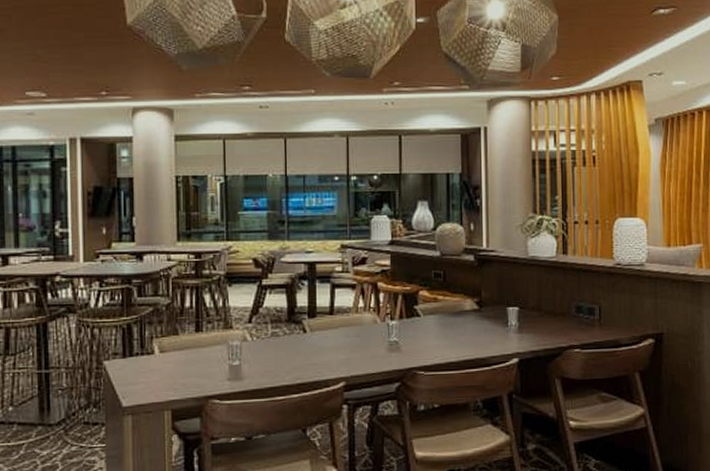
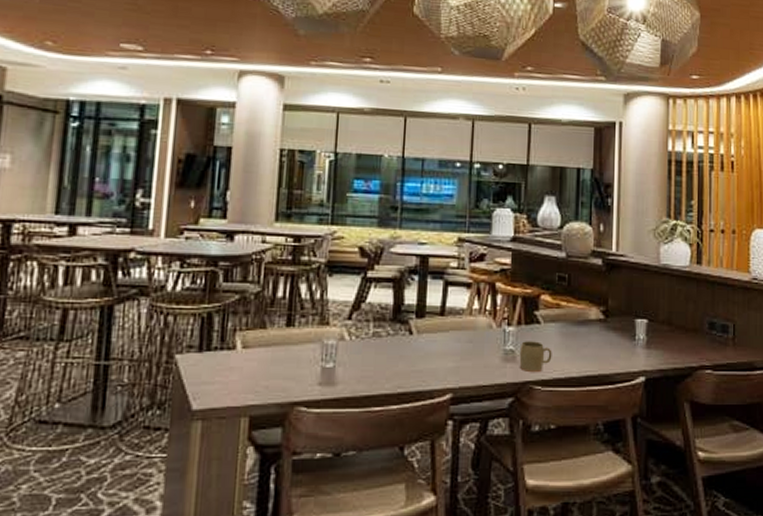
mug: none [403,332,433,360] -> present [519,341,552,373]

